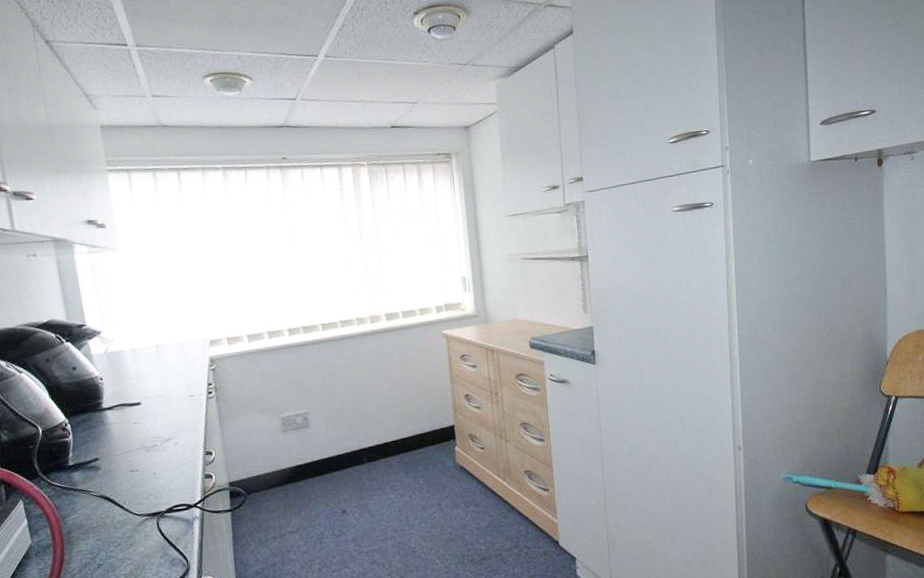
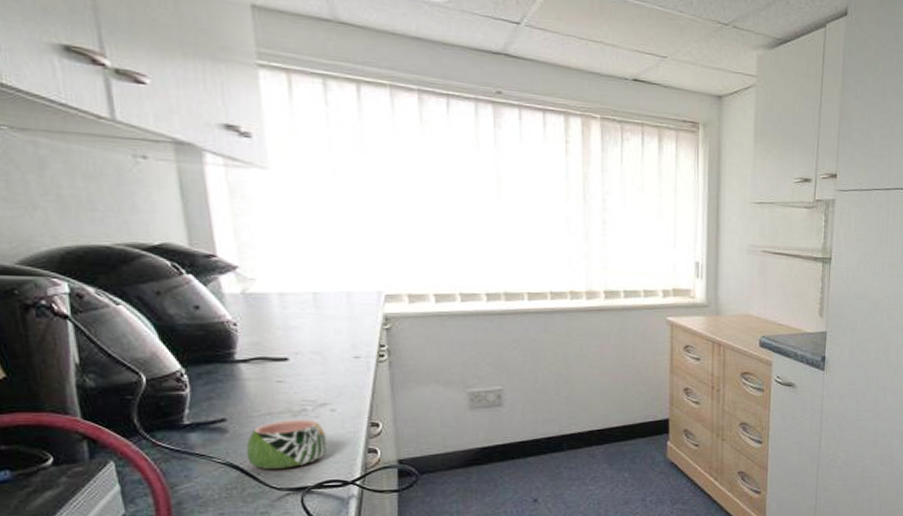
mug: none [114,453,174,499] -> present [246,419,328,469]

